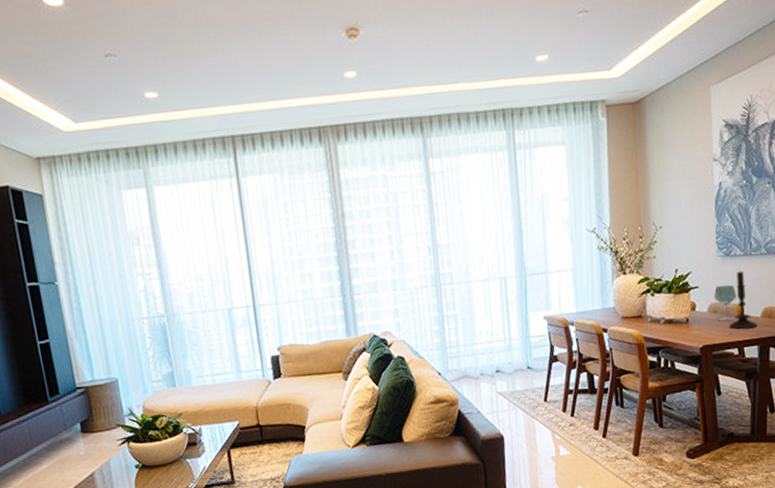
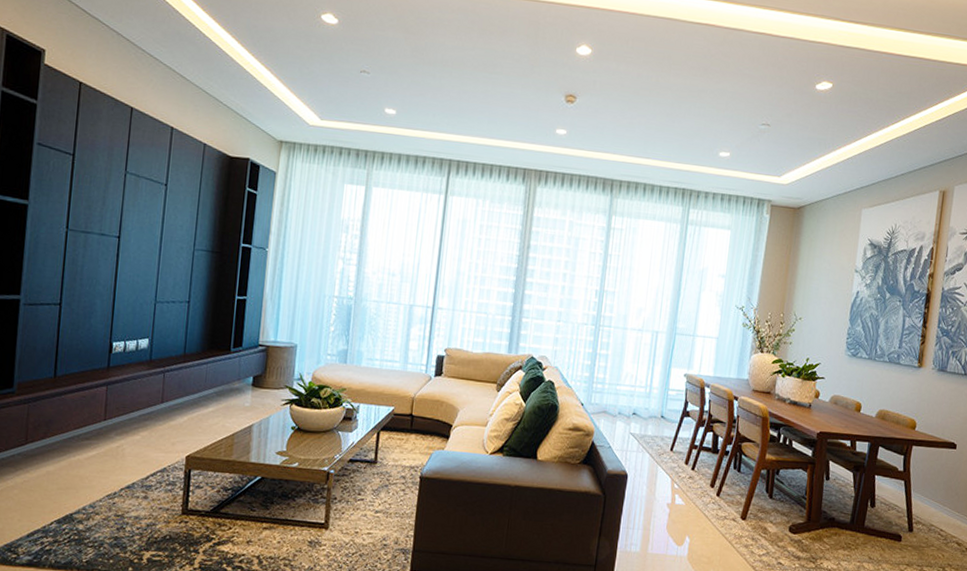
wine glass: present [714,284,738,322] -> none [837,380,858,415]
candle: present [730,269,758,330] -> none [846,371,872,426]

